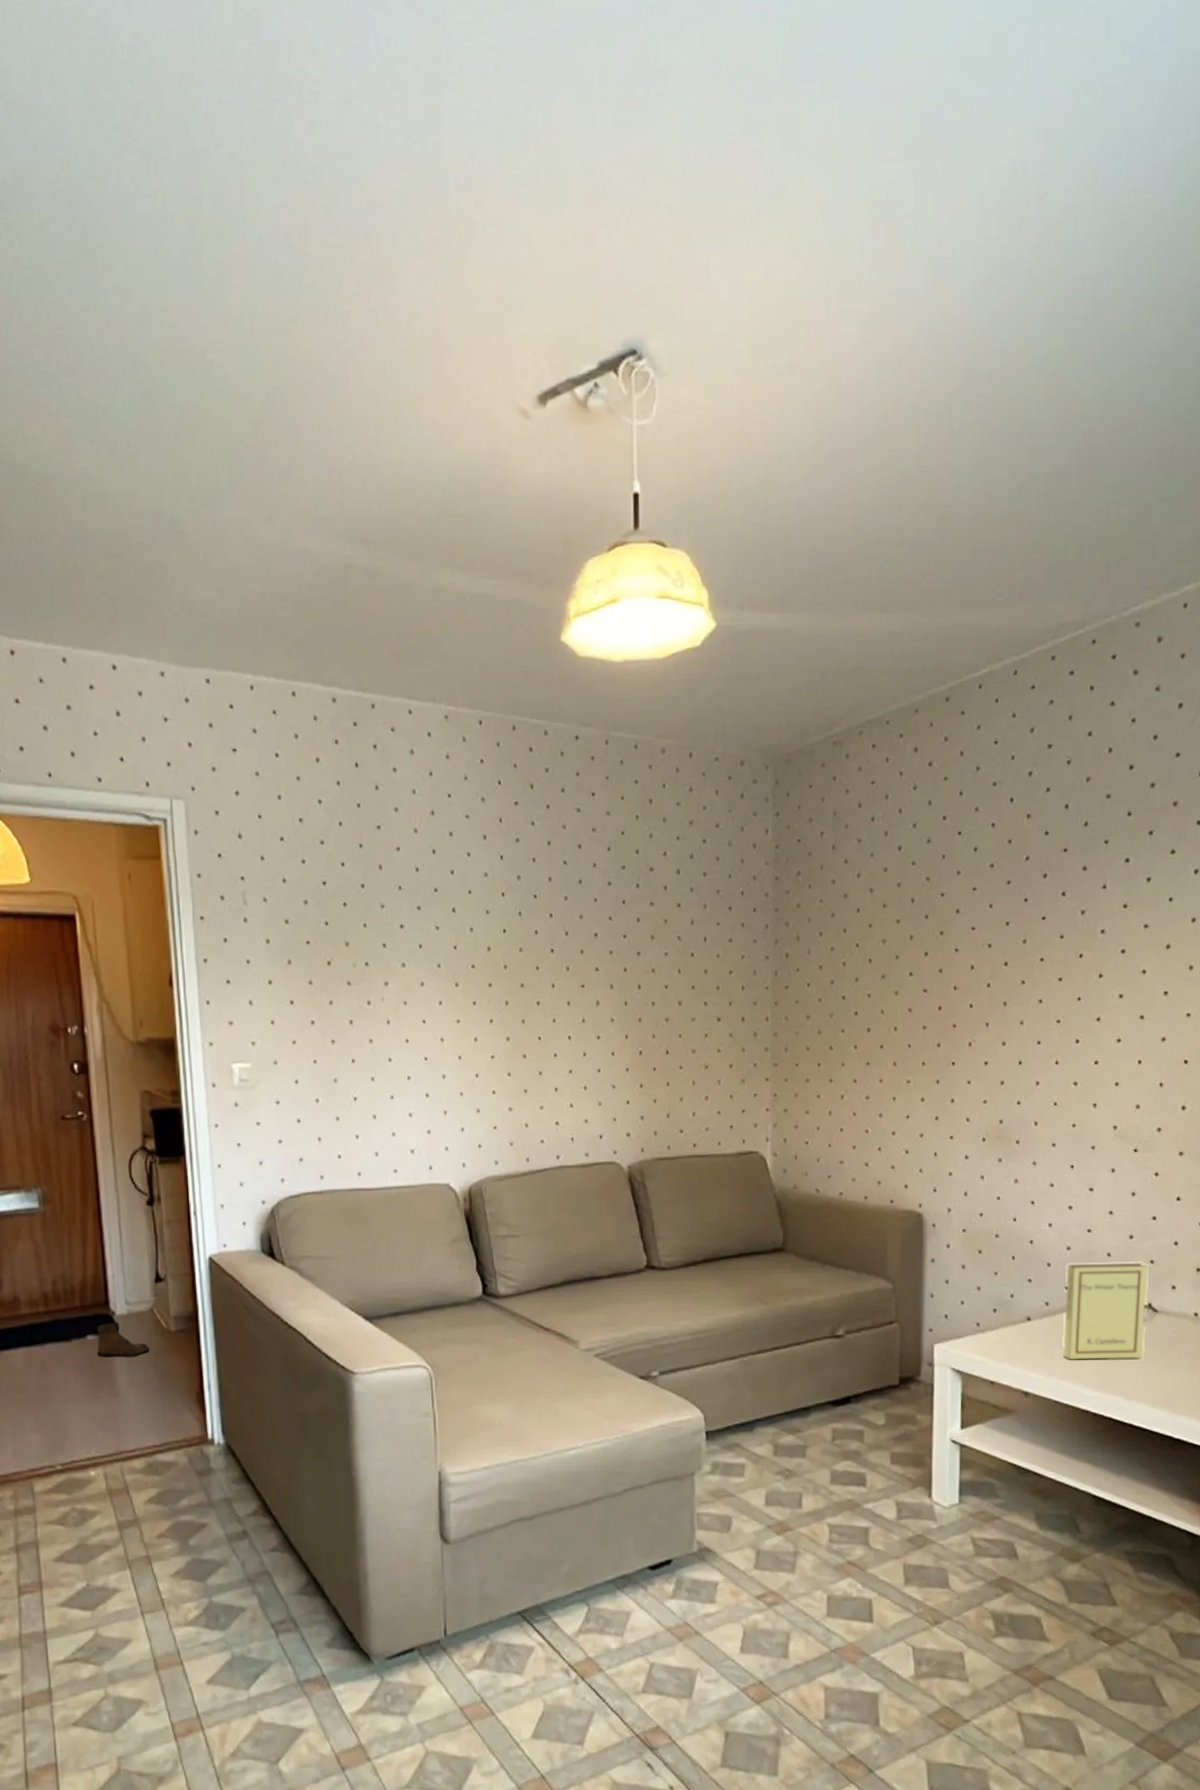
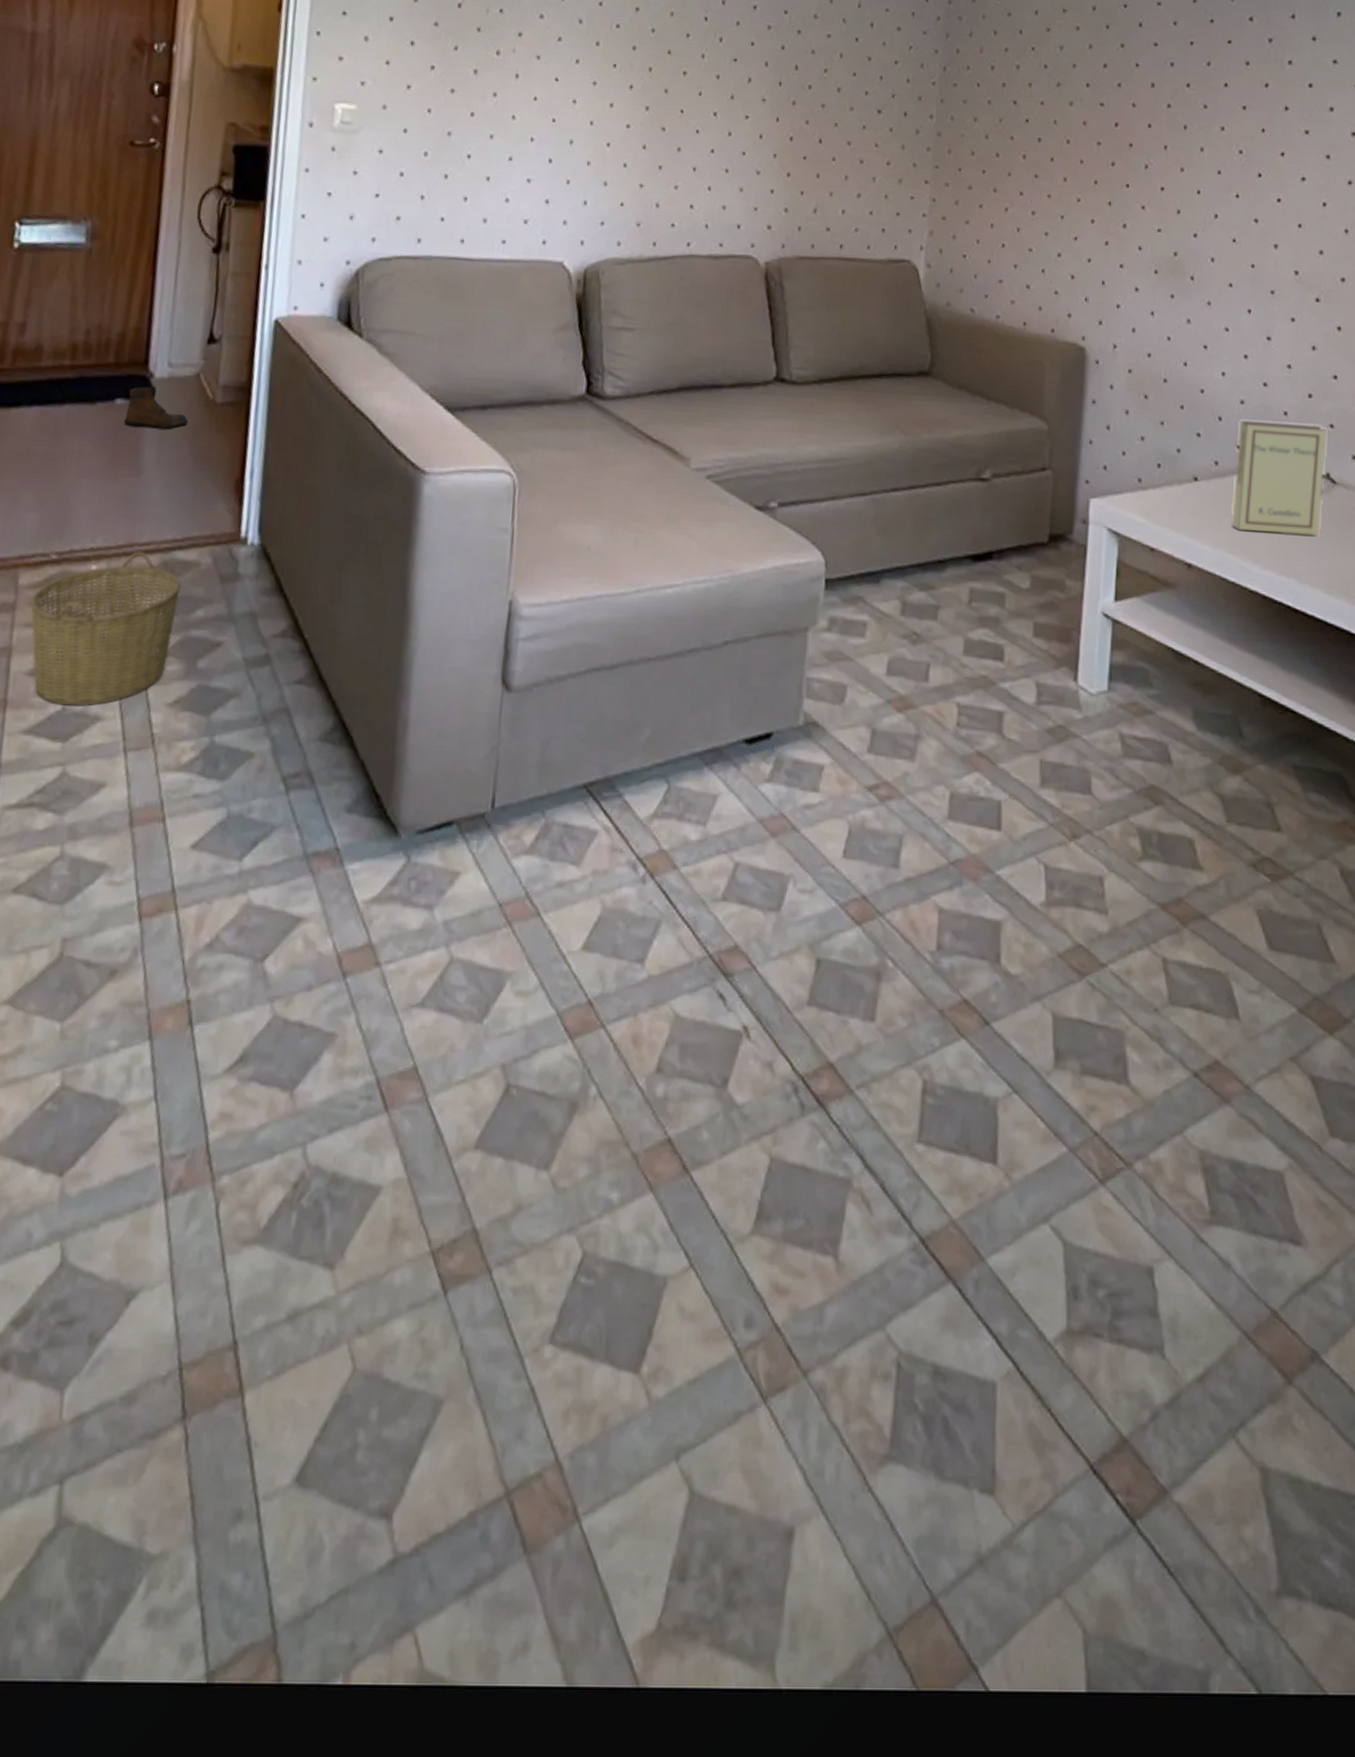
basket: none [46,1457,166,1583] -> present [29,551,181,706]

